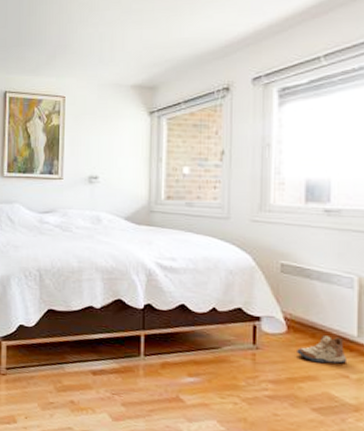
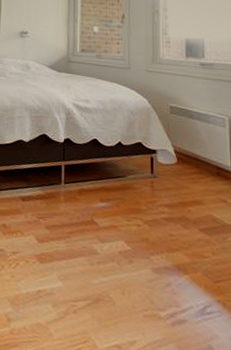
shoe: present [297,334,348,364] -> none [185,165,225,190]

